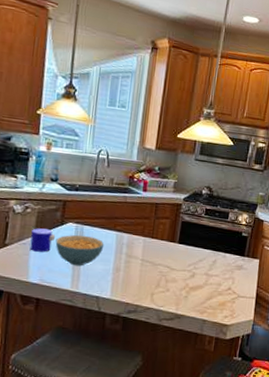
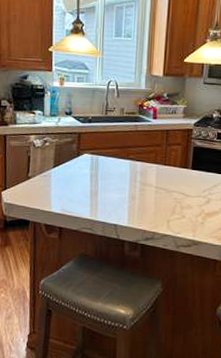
cup: present [30,228,56,252] -> none [50,160,73,183]
cereal bowl: present [55,234,105,267] -> none [73,165,119,196]

